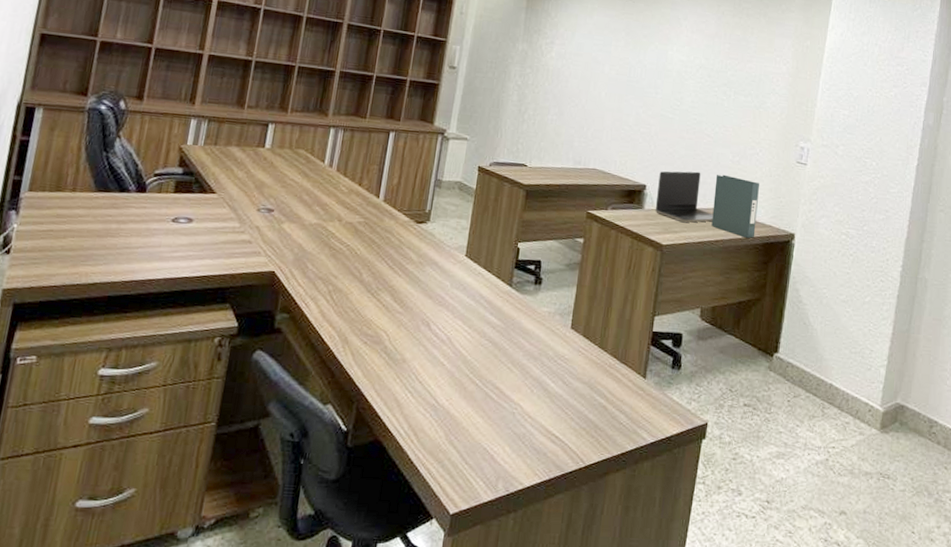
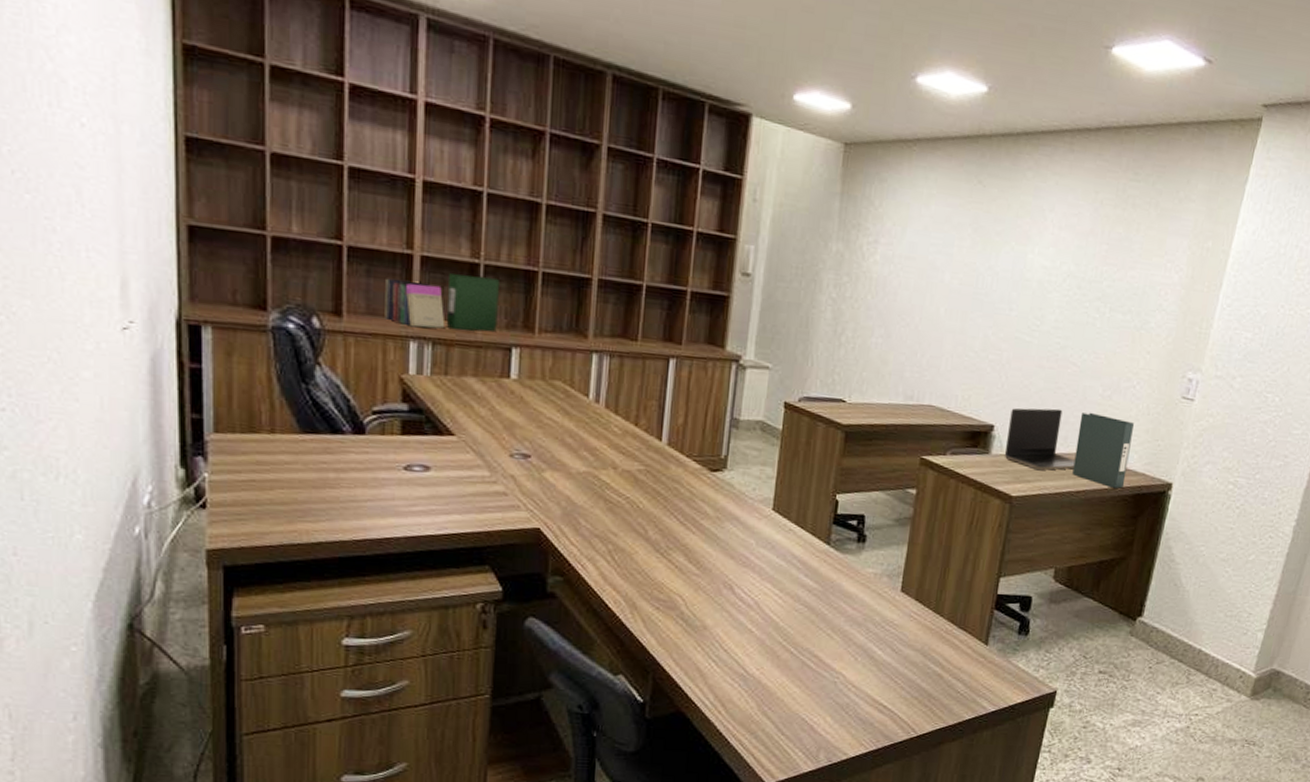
books: none [175,71,221,109] -> present [385,278,444,329]
binder: none [220,68,265,111] -> present [446,273,499,332]

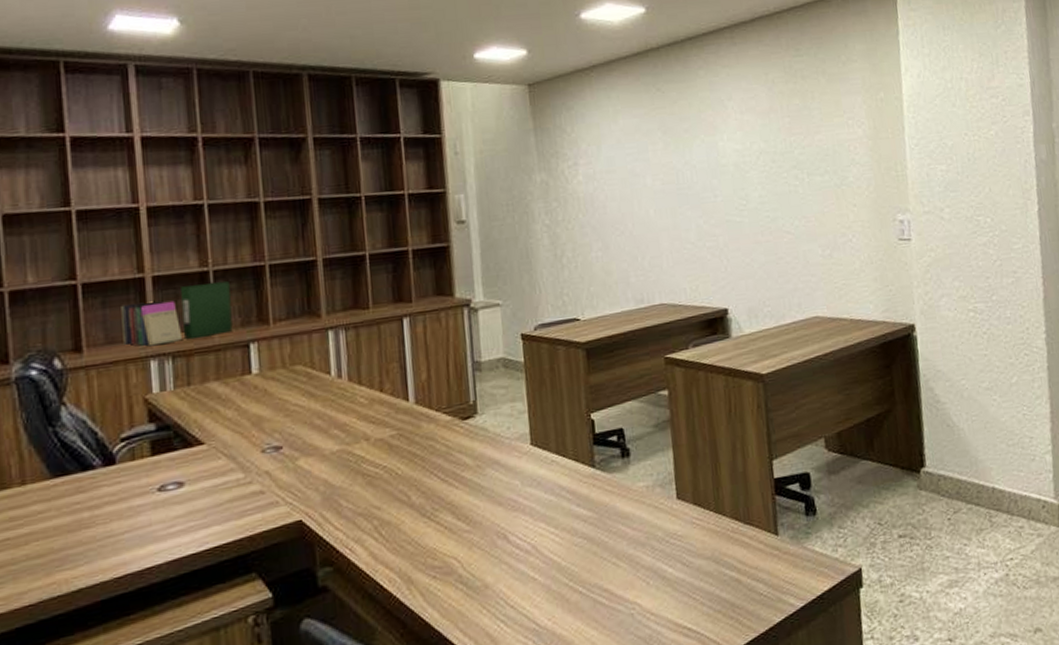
laptop computer: present [1004,408,1076,471] -> none [740,278,816,343]
binder: present [1072,412,1134,489] -> none [808,274,868,343]

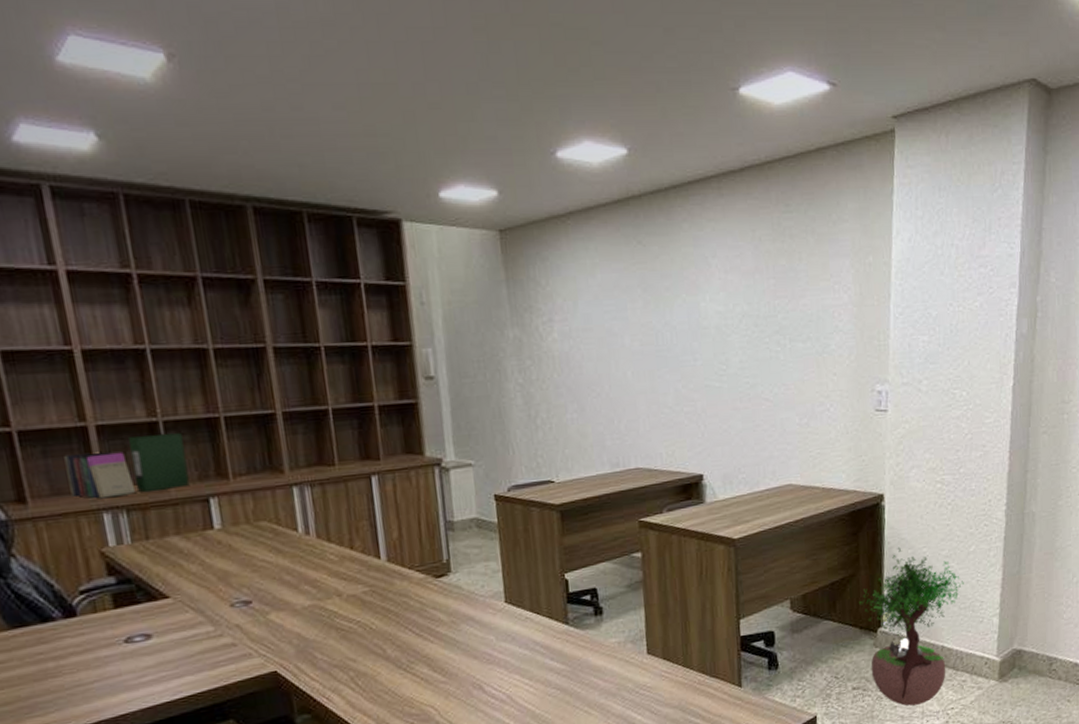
potted tree: none [898,379,1010,557] -> present [859,547,964,706]

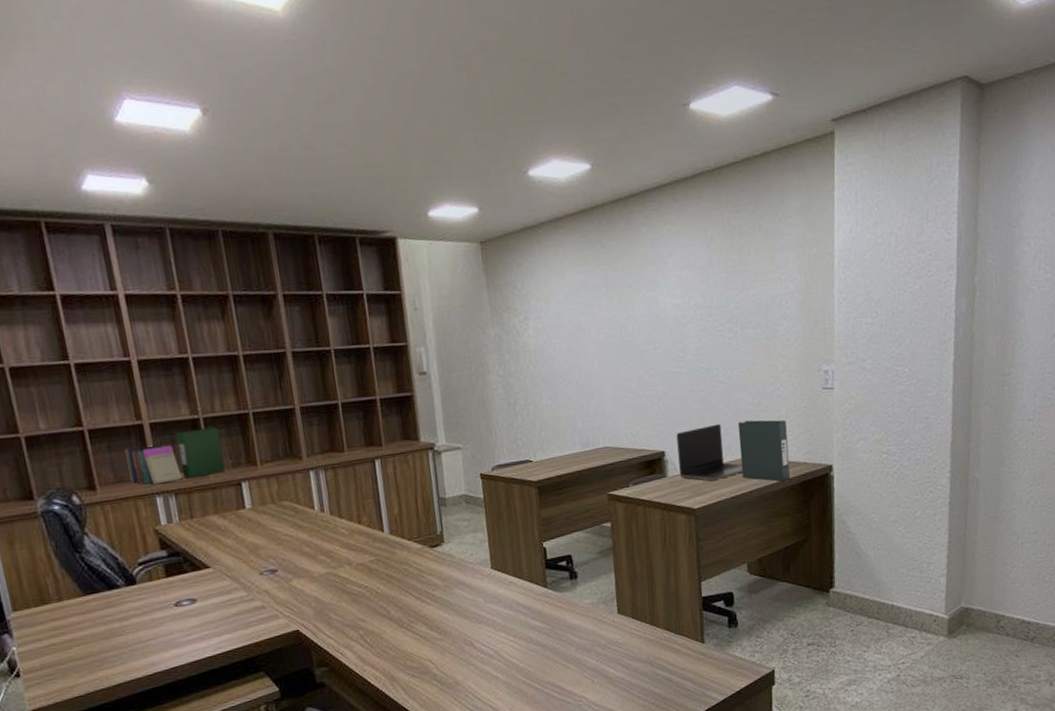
laptop computer: none [716,445,788,509] -> present [676,423,743,482]
binder: none [783,442,839,511] -> present [738,420,790,481]
potted tree: present [859,547,964,706] -> none [812,513,912,661]

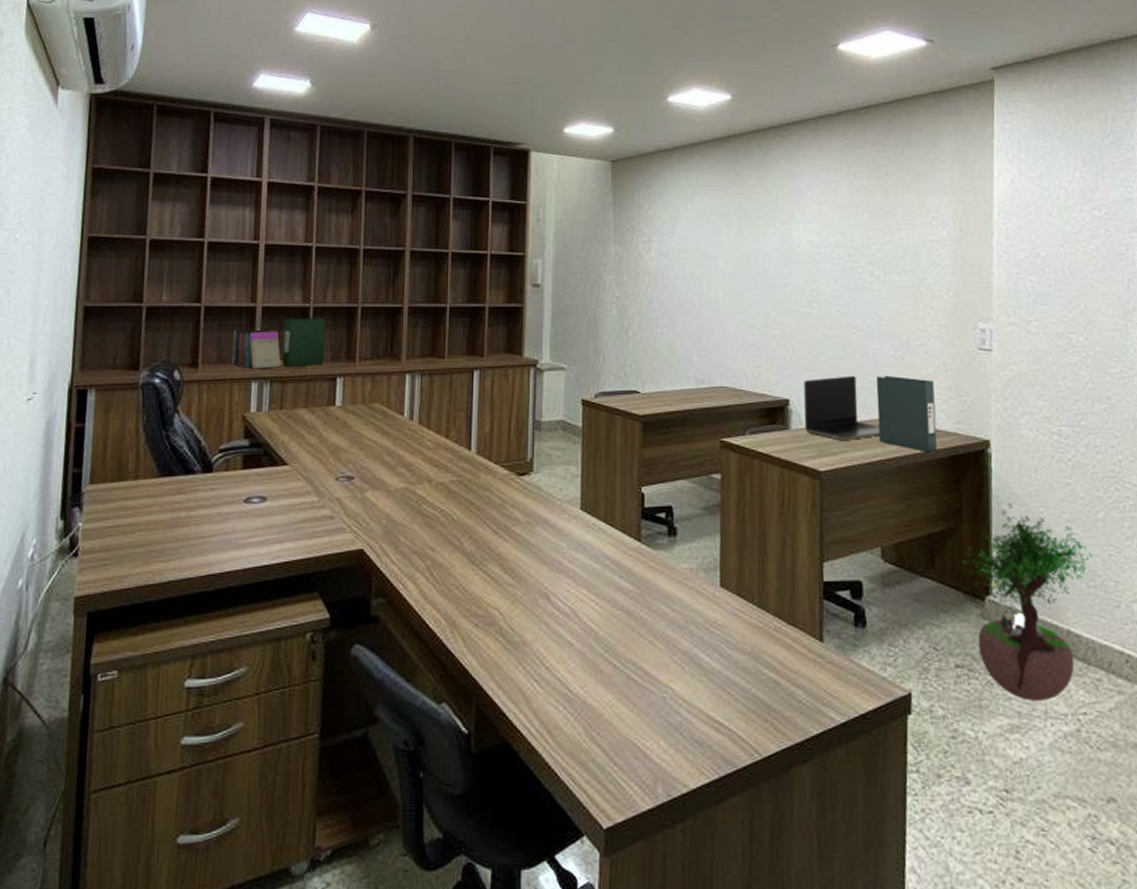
potted tree: none [812,513,912,661] -> present [963,502,1093,701]

